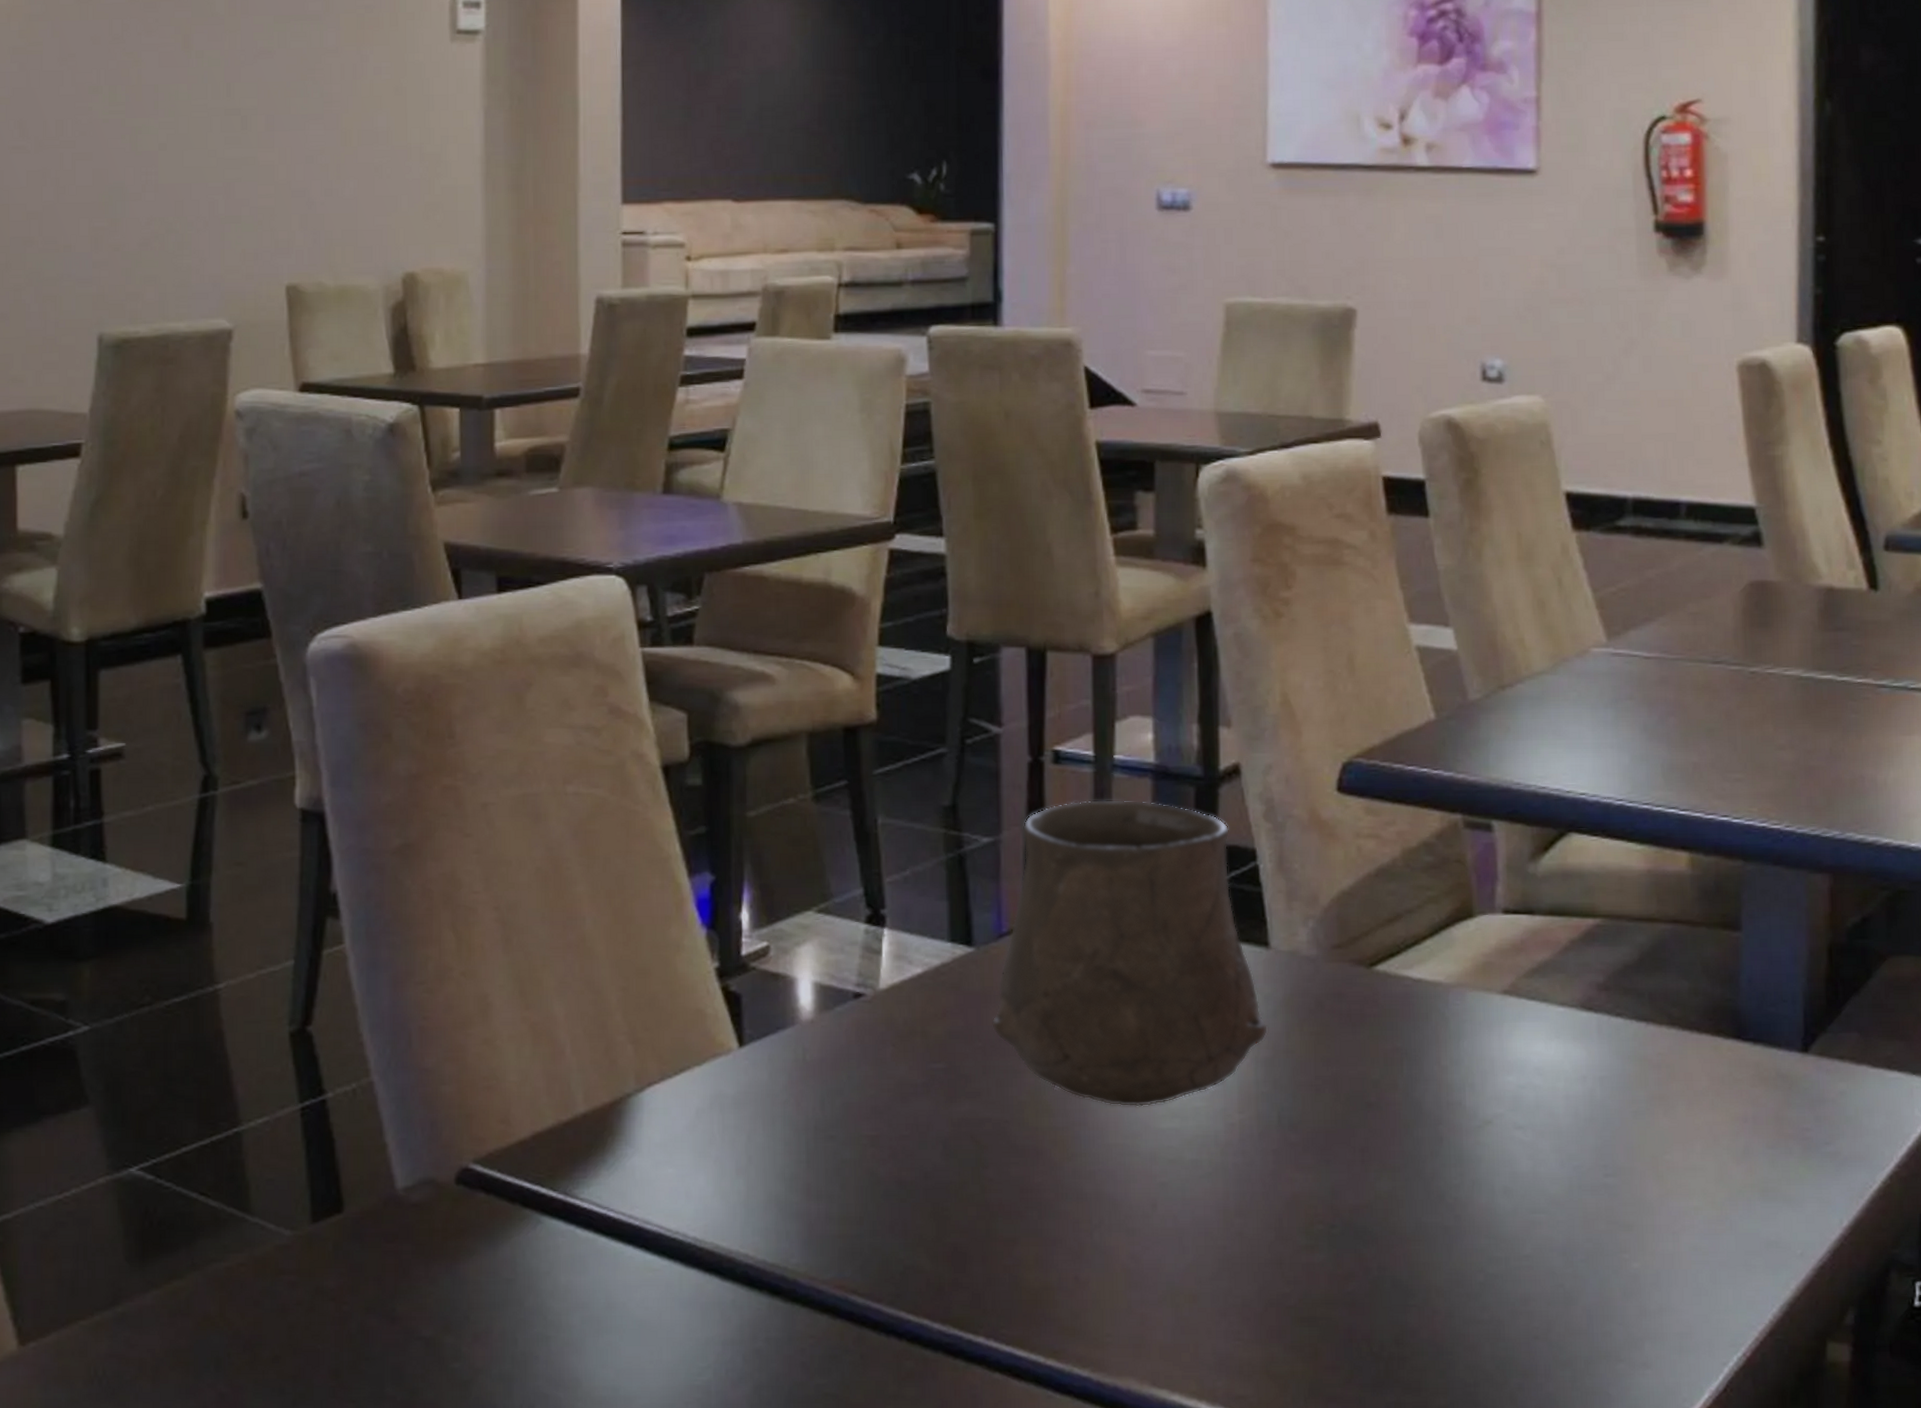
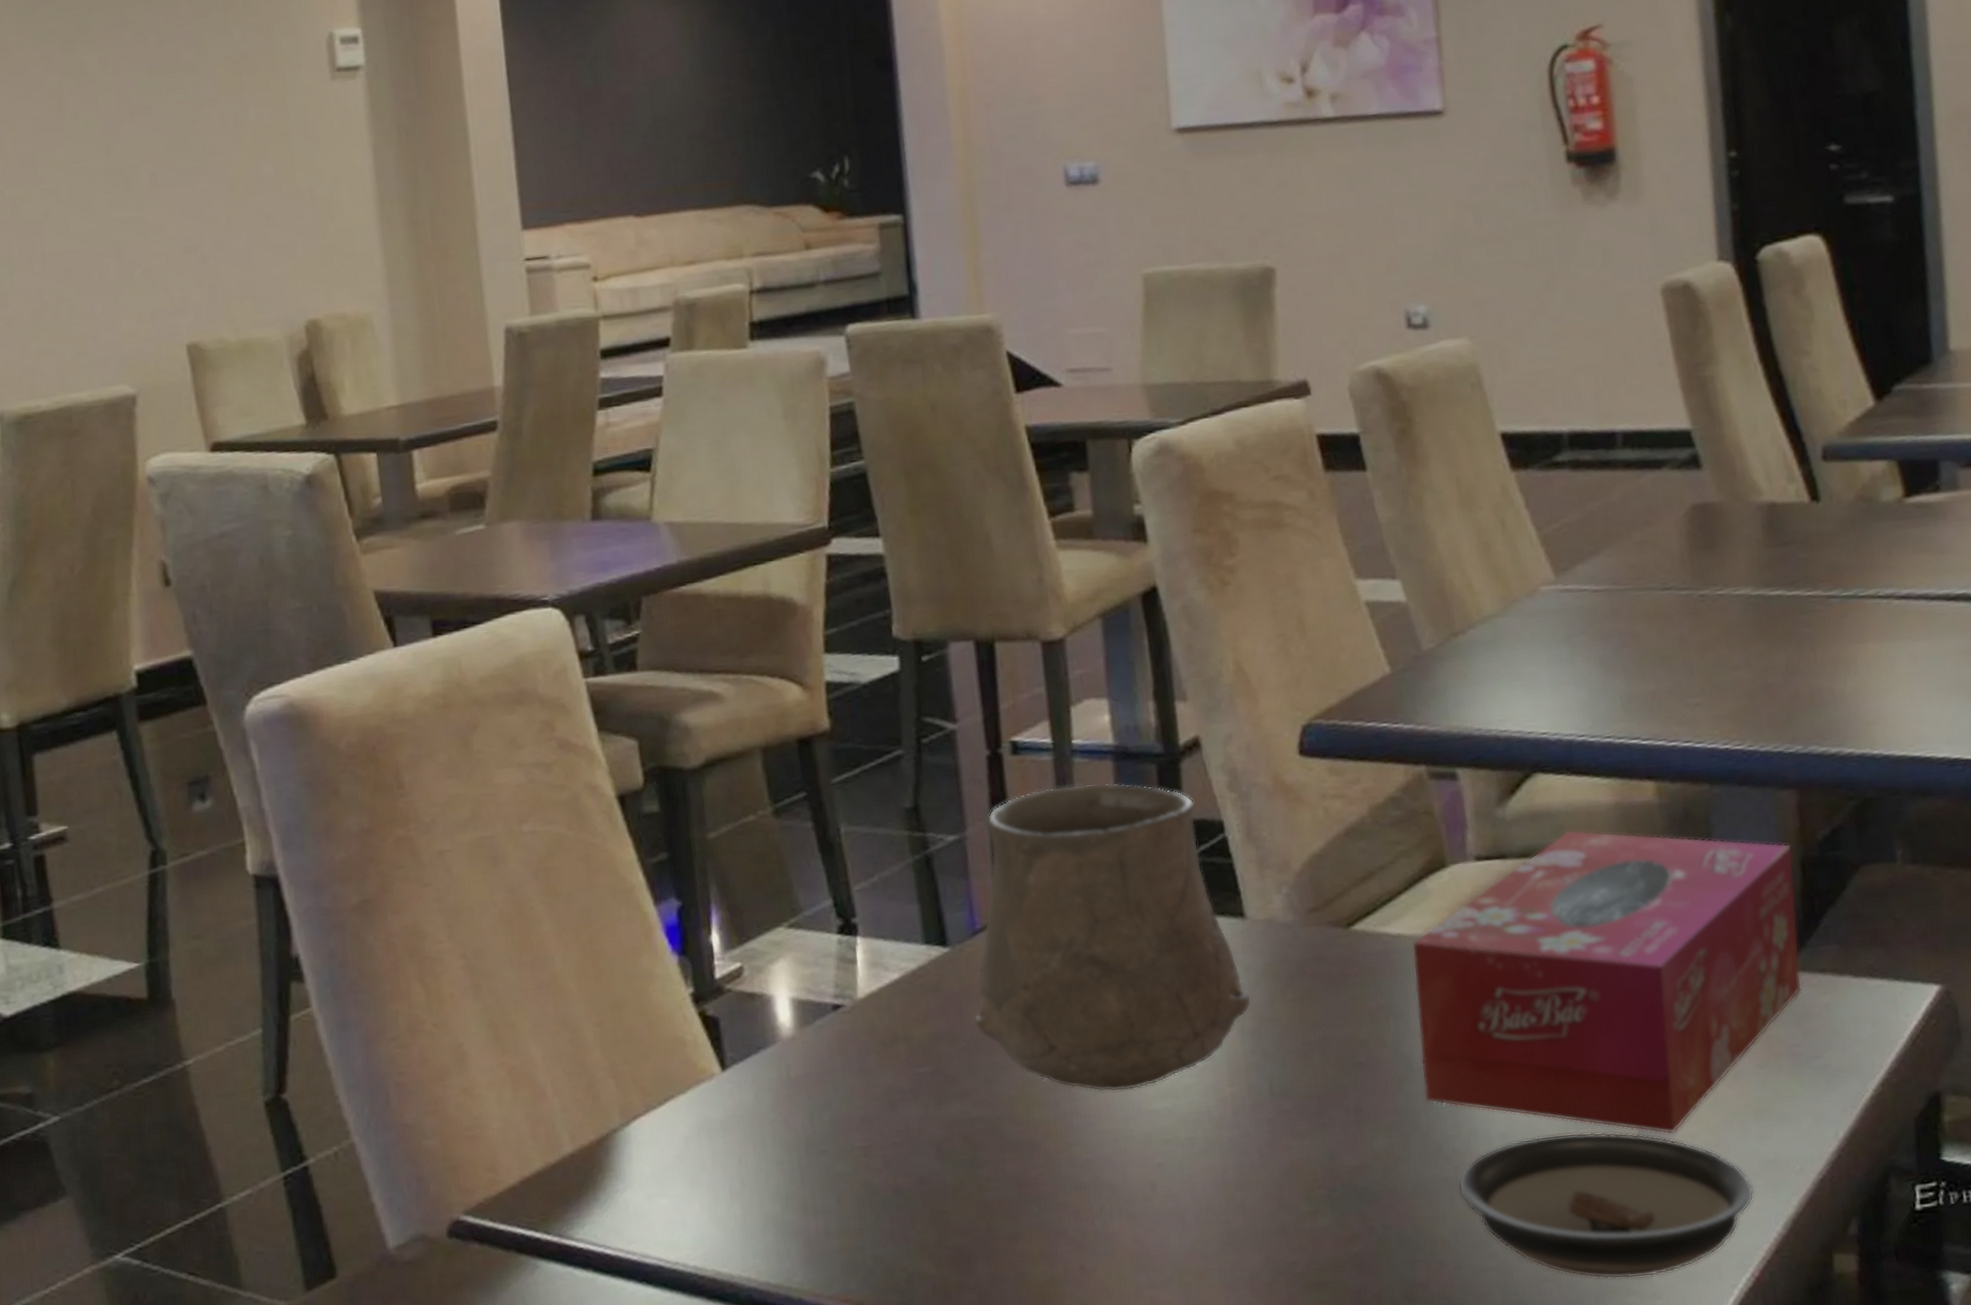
tissue box: none [1430,893,1821,1205] -> present [1411,830,1802,1135]
saucer: none [1457,1194,1753,1346] -> present [1458,1132,1755,1279]

